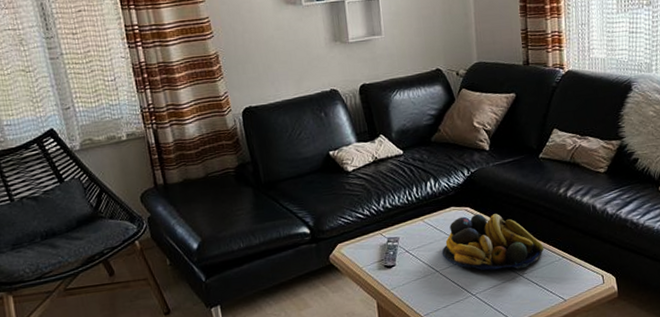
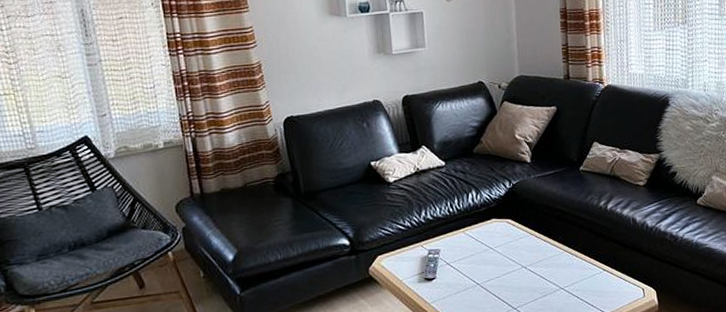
fruit bowl: present [441,213,545,270] -> none [483,225,586,283]

